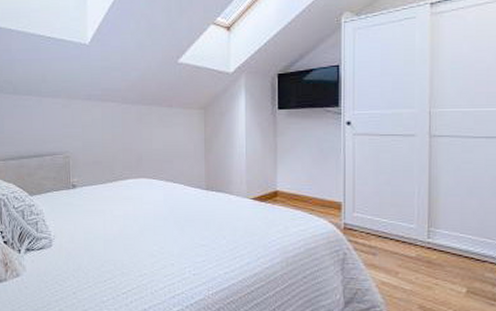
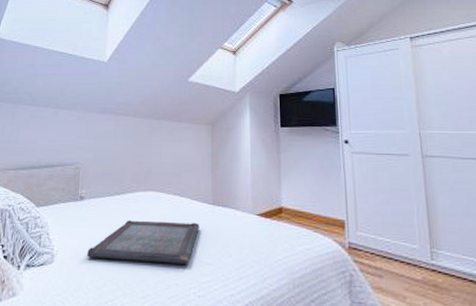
serving tray: none [84,206,193,246] -> present [87,220,199,264]

